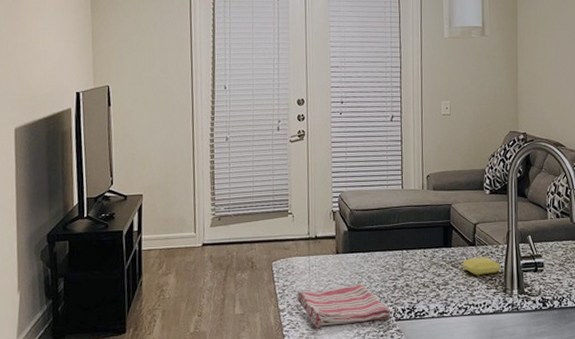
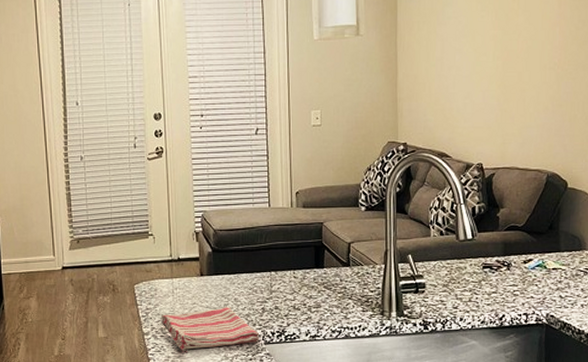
soap bar: present [462,256,501,276] -> none [335,277,378,297]

